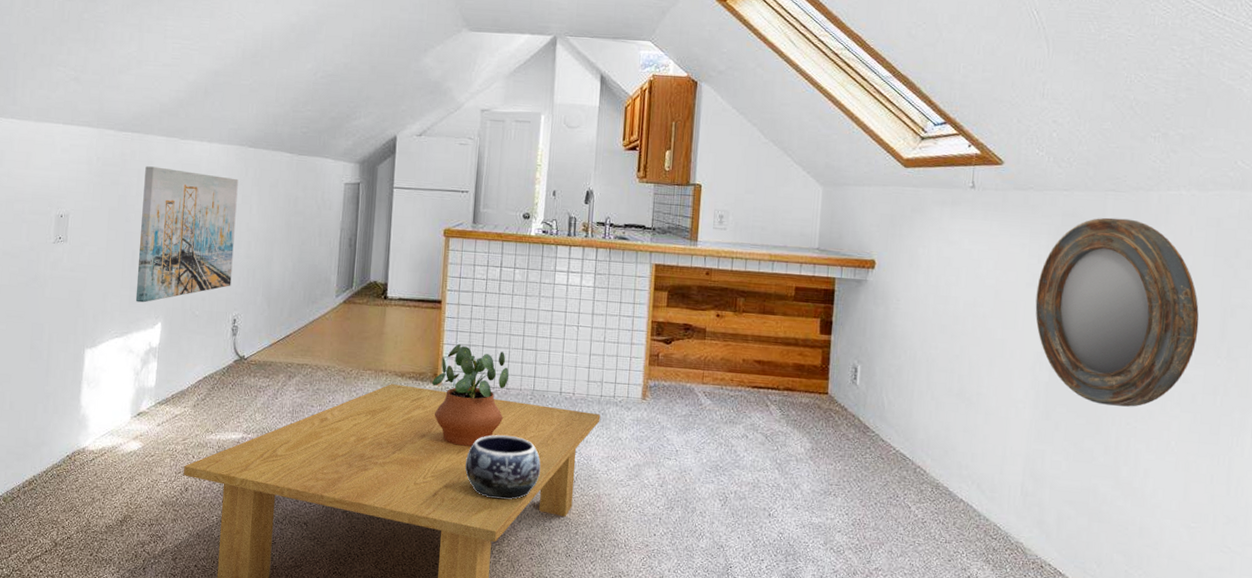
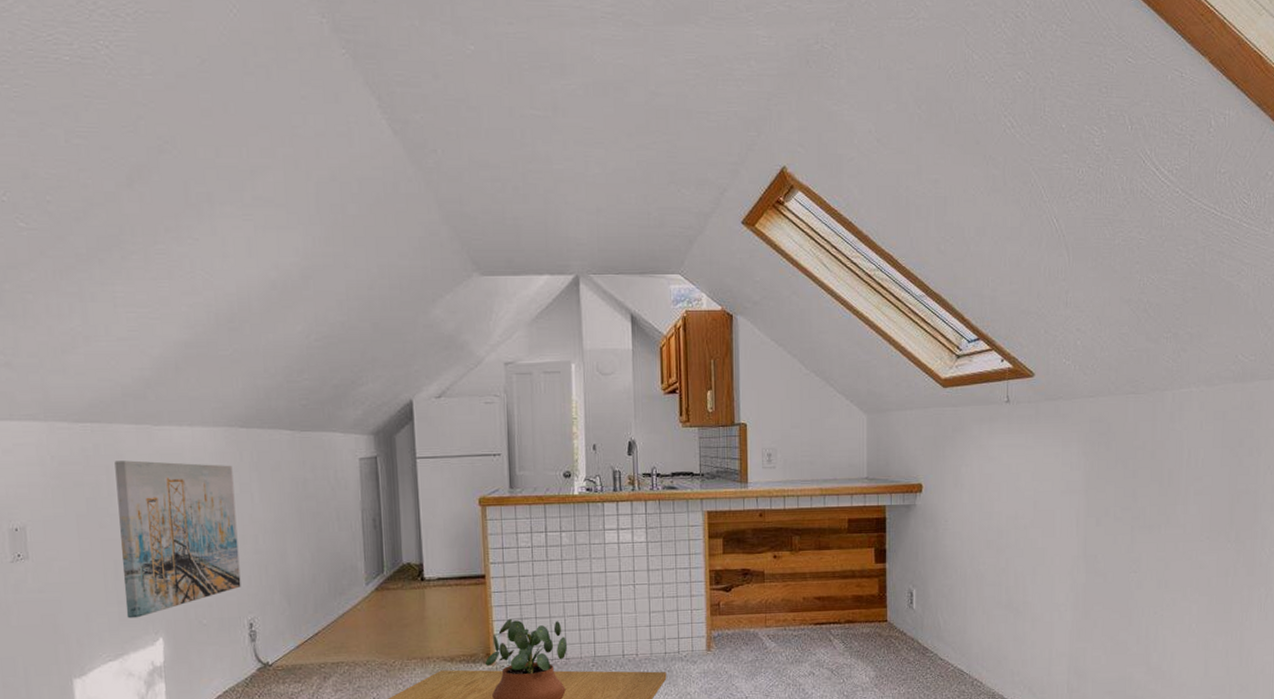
home mirror: present [1035,217,1199,407] -> none [1070,419,1211,598]

